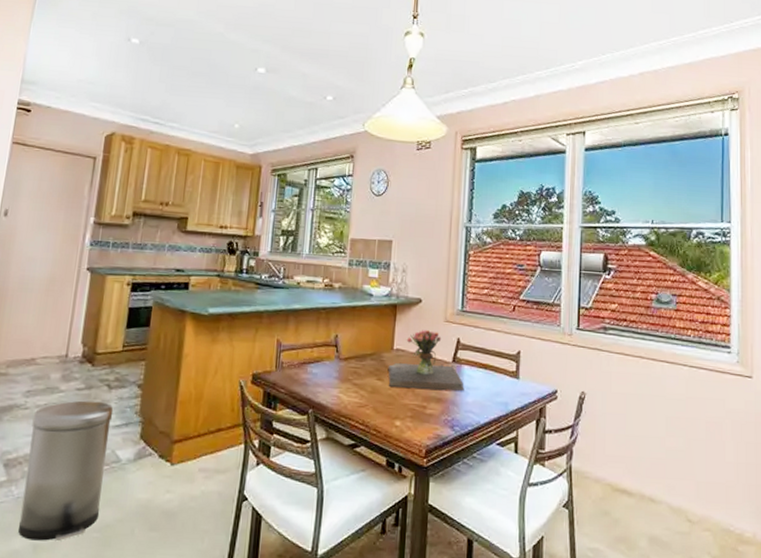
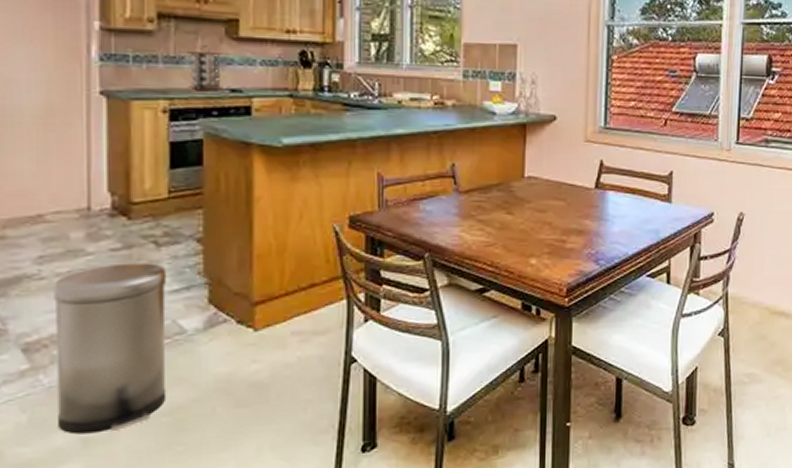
spice rack: none [147,236,174,270] -> present [187,45,223,90]
flower arrangement: present [388,330,464,391] -> none [518,153,610,220]

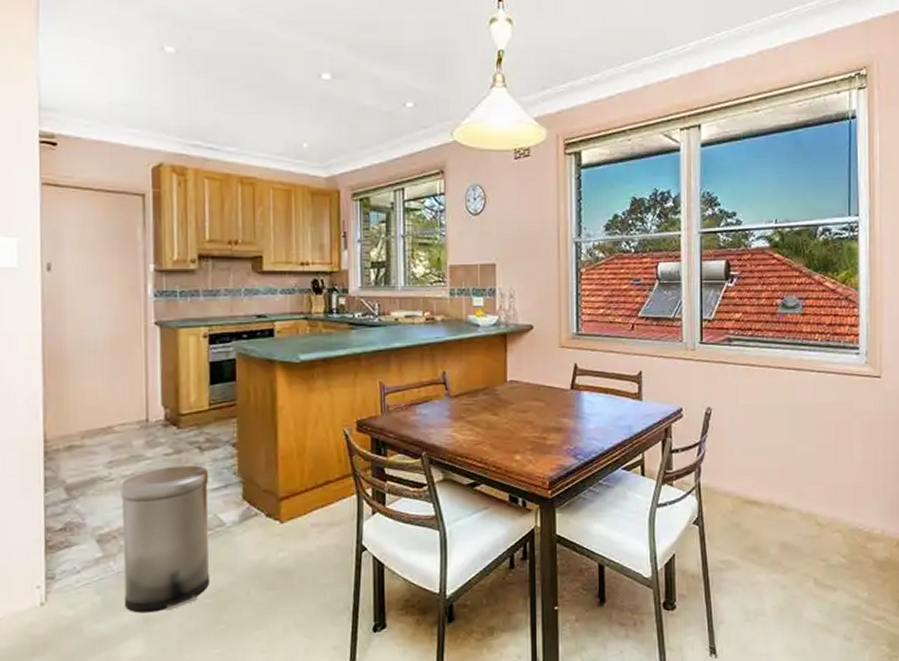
spice rack: present [187,45,223,90] -> none [222,280,251,317]

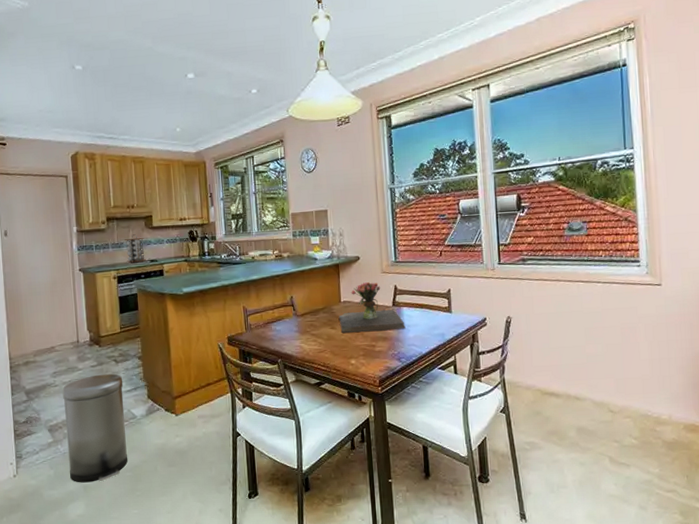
spice rack: none [222,280,251,317] -> present [125,234,146,263]
flower arrangement: none [502,358,585,420] -> present [338,282,406,333]

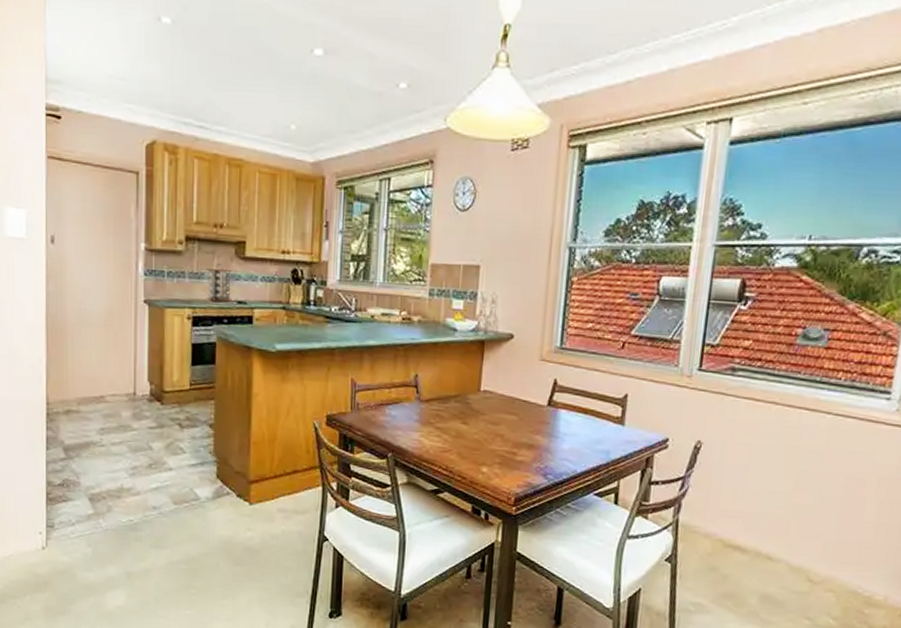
pedal bin: present [62,373,127,483] -> none [110,439,188,570]
flower arrangement: present [338,282,406,333] -> none [474,369,560,437]

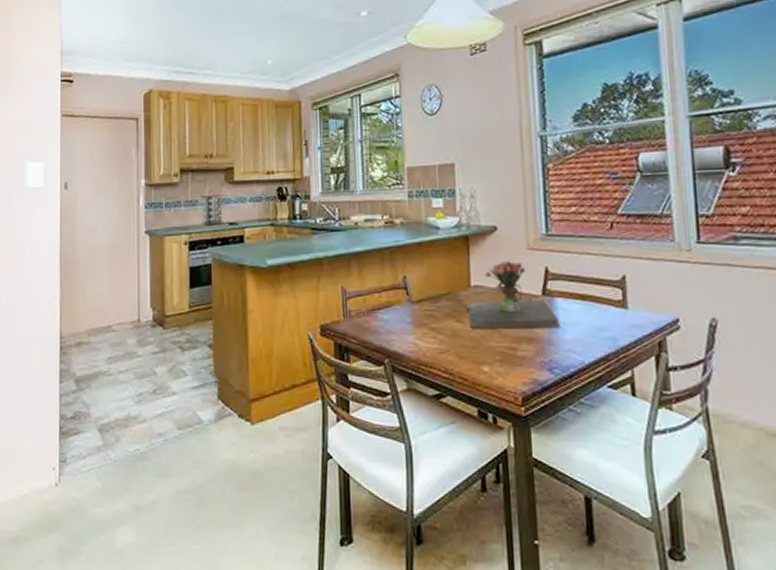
flower arrangement: none [474,369,560,437] -> present [467,261,561,328]

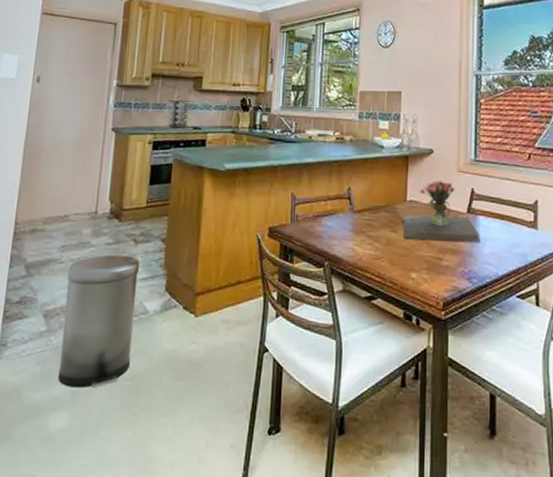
pedal bin: none [117,364,189,502] -> present [58,254,140,388]

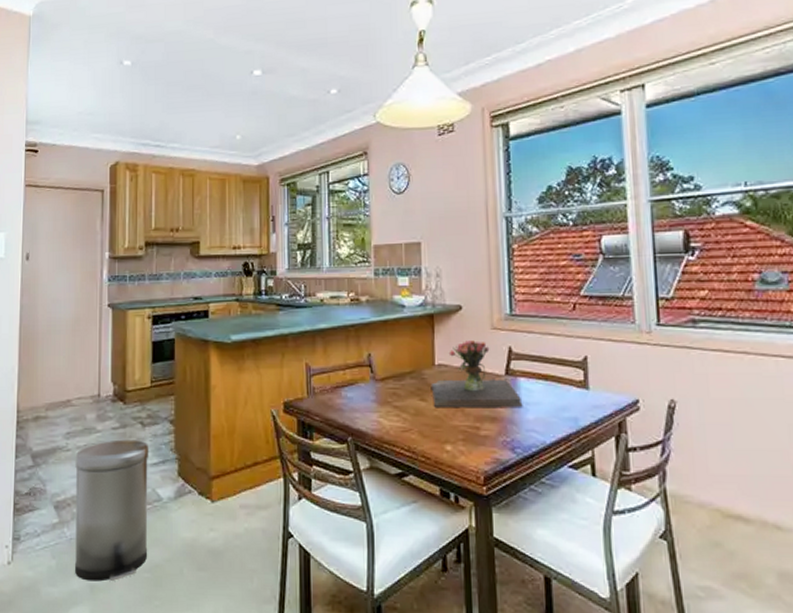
spice rack: present [166,96,191,128] -> none [165,264,189,299]

